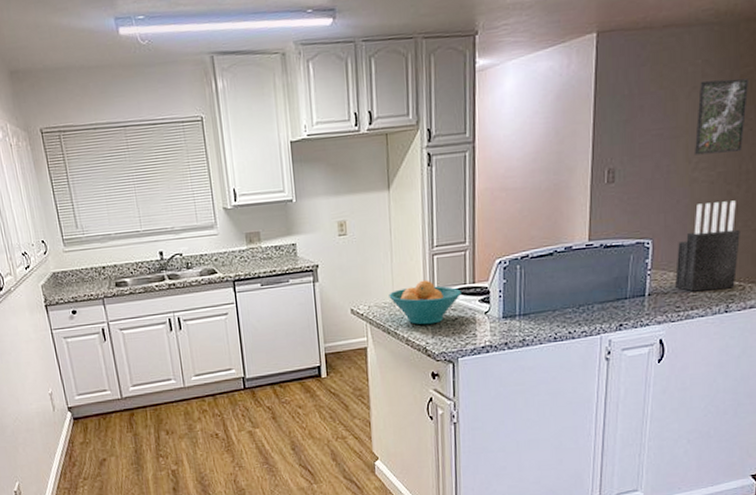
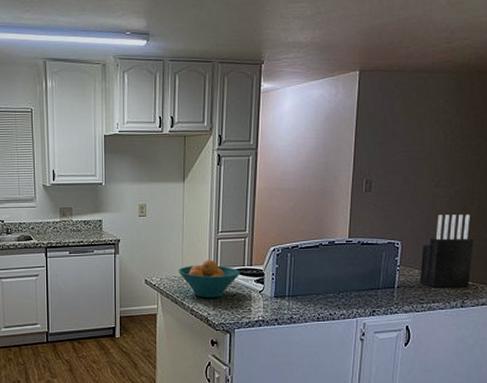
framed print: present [695,78,750,155] -> none [437,116,481,175]

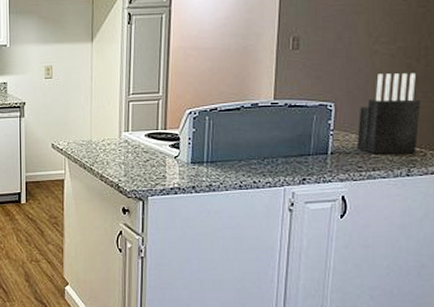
fruit bowl: present [178,260,241,298] -> none [87,123,154,164]

